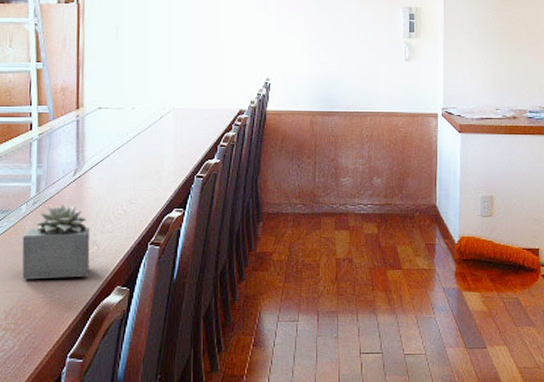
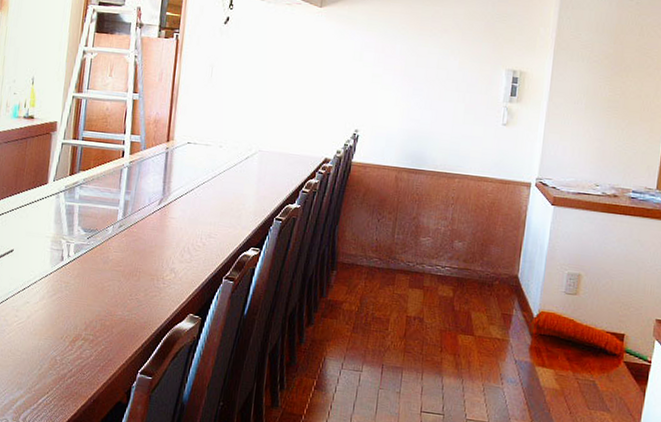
succulent plant: present [22,205,90,280] -> none [103,231,169,301]

